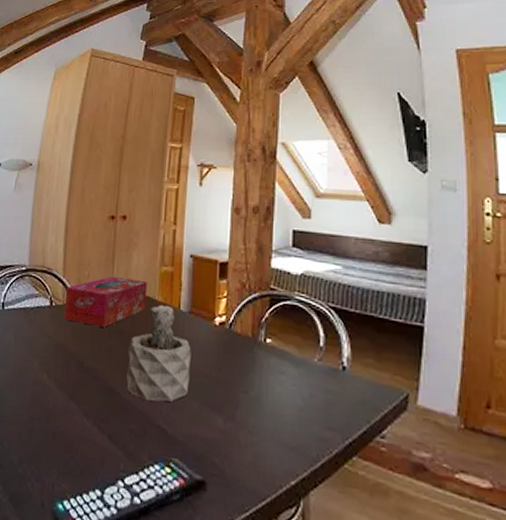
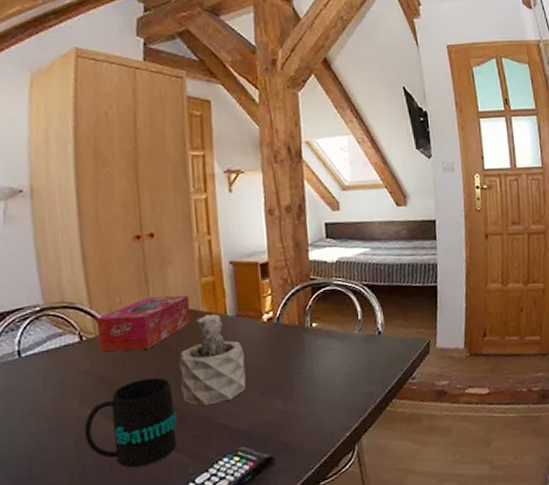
mug: none [37,356,118,448] -> present [84,377,177,468]

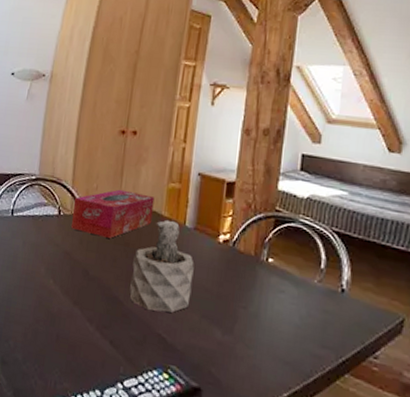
mug: present [84,377,177,468] -> none [43,265,122,351]

